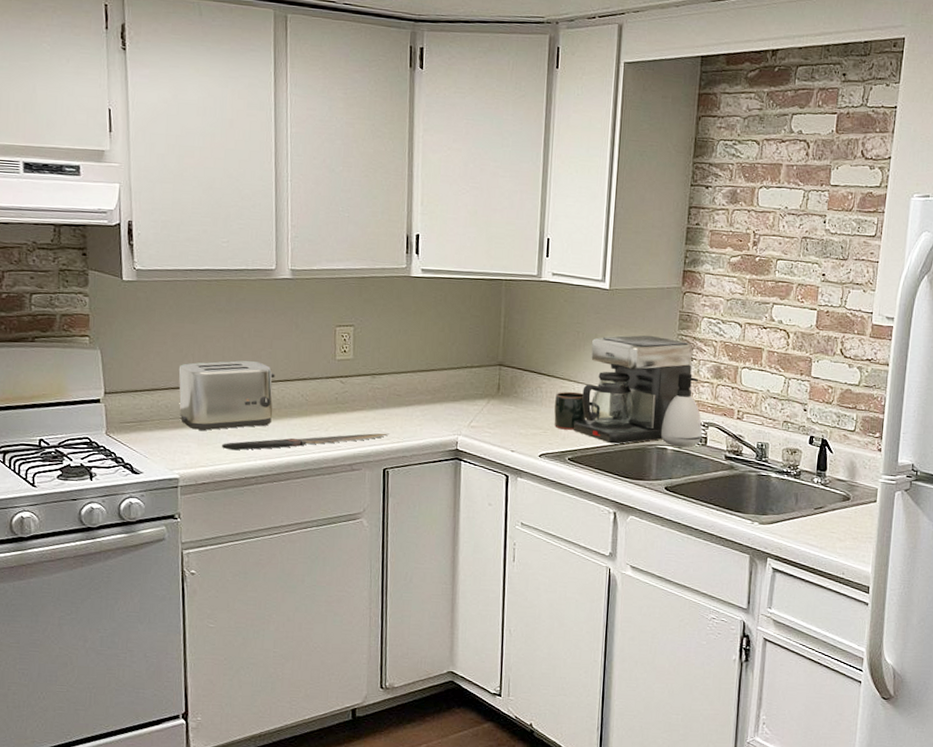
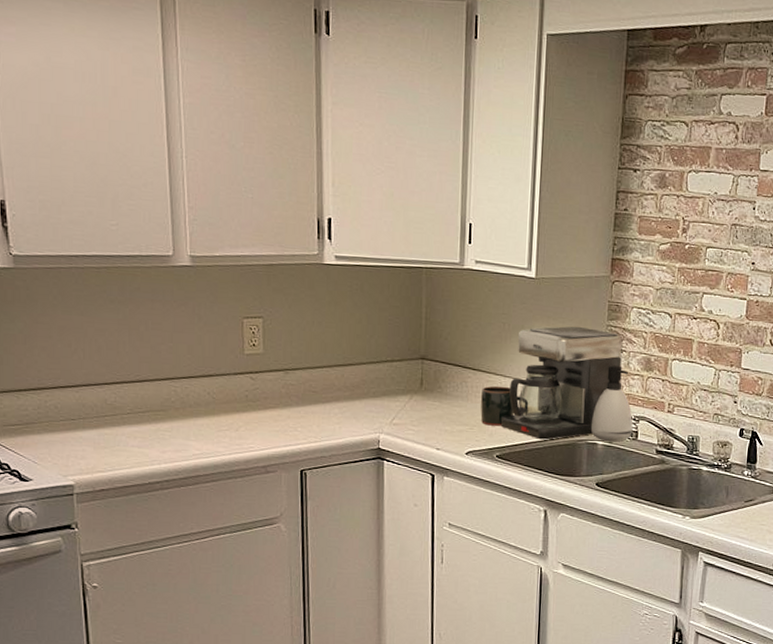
toaster: present [178,360,275,431] -> none [67,356,178,434]
knife: present [222,433,390,451] -> none [121,432,307,454]

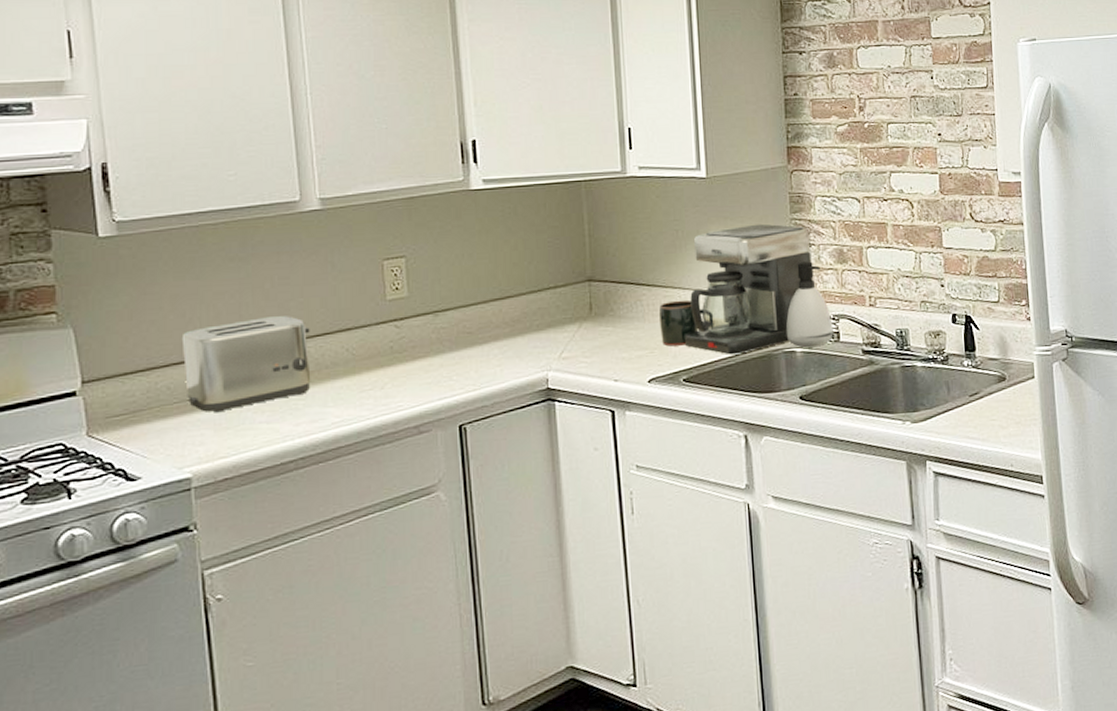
toaster: none [67,356,178,434] -> present [181,316,311,413]

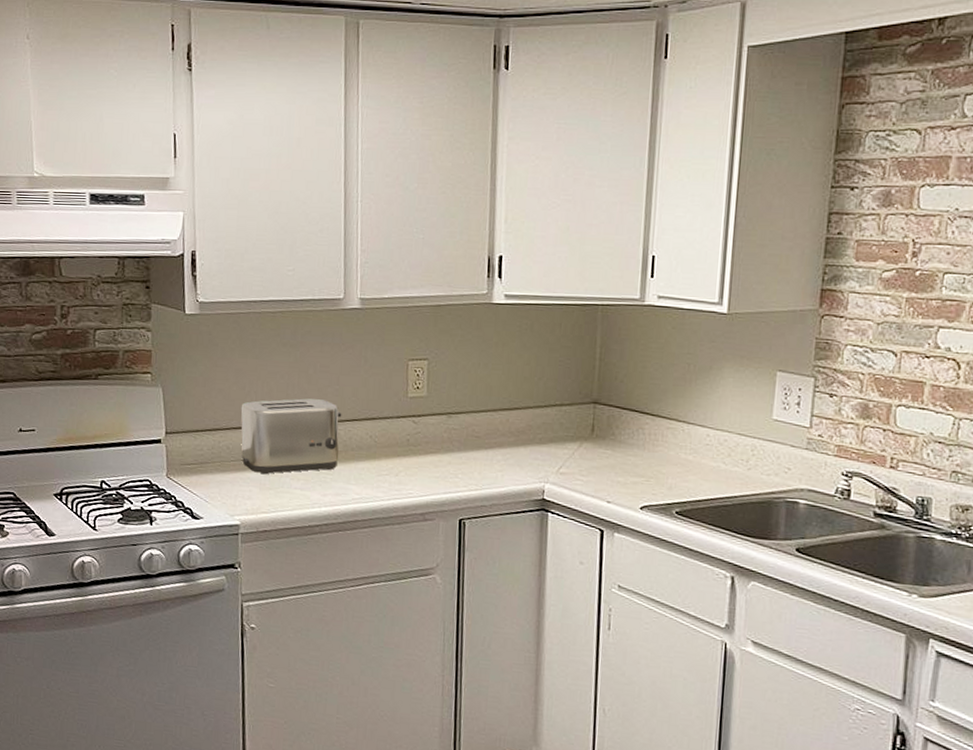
mug: present [659,299,704,347] -> none [658,433,706,479]
coffee maker: present [684,223,813,355] -> none [681,366,833,496]
soap dispenser: present [786,261,834,348] -> none [790,411,845,502]

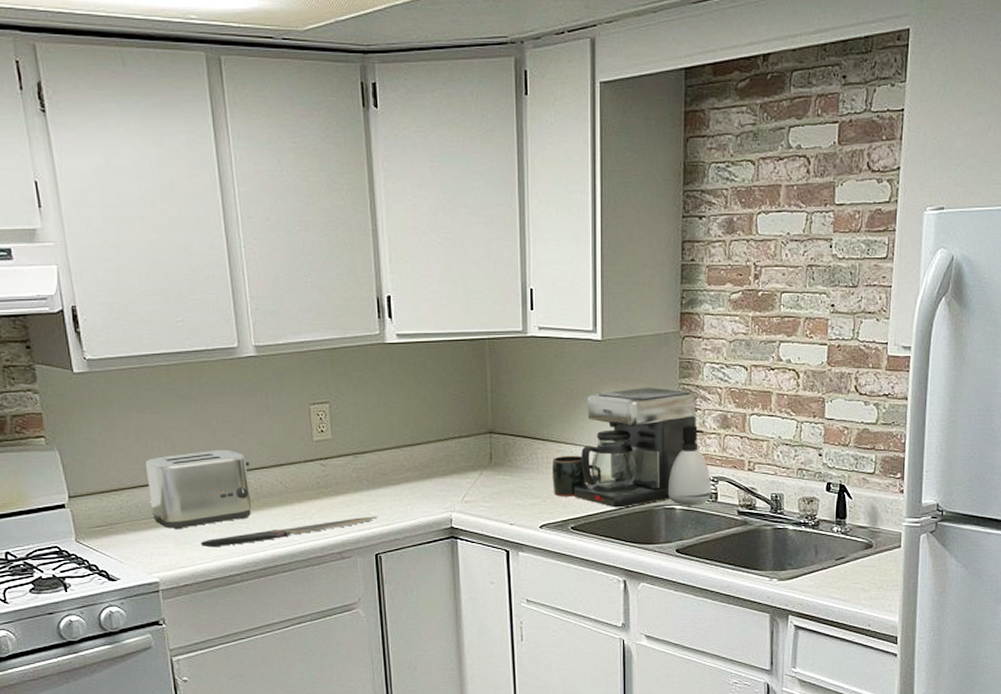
knife: none [285,479,468,496] -> present [201,516,379,548]
mug: none [658,433,706,479] -> present [553,455,593,497]
coffee maker: none [681,366,833,496] -> present [573,387,697,508]
soap dispenser: none [790,411,845,502] -> present [667,425,712,506]

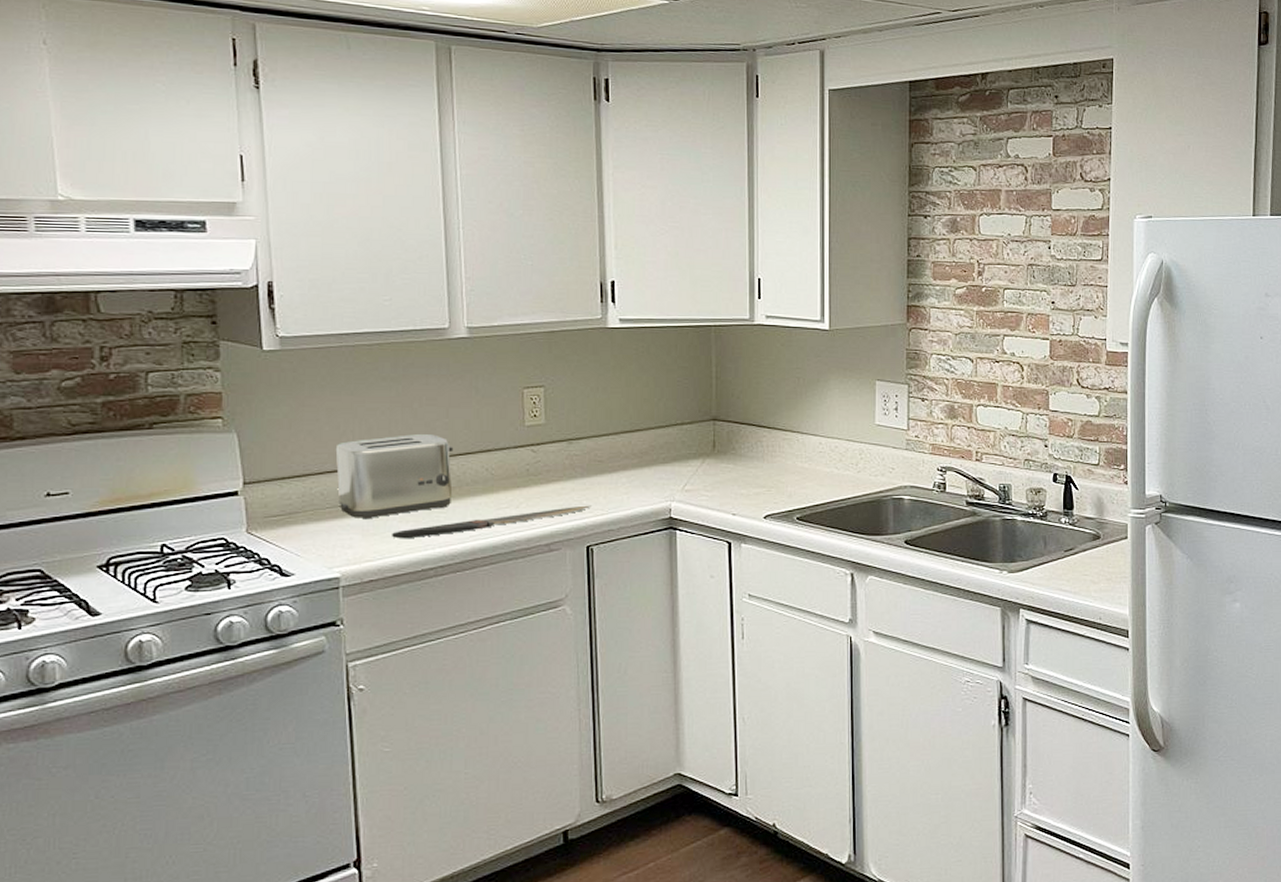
mug: present [553,455,593,497] -> none [778,443,819,486]
coffee maker: present [573,387,697,508] -> none [799,376,924,498]
soap dispenser: present [667,425,712,506] -> none [895,415,940,496]

